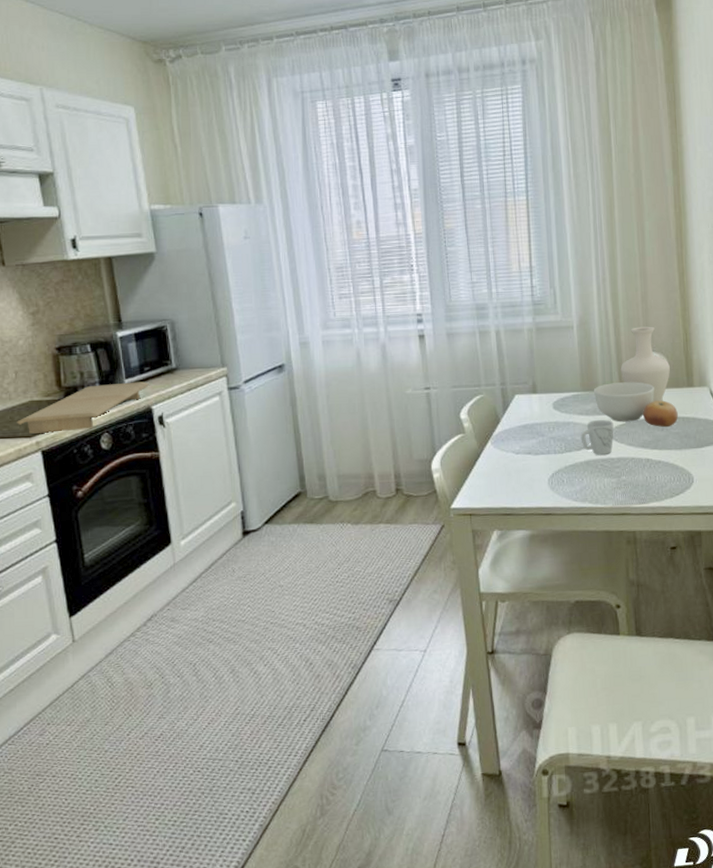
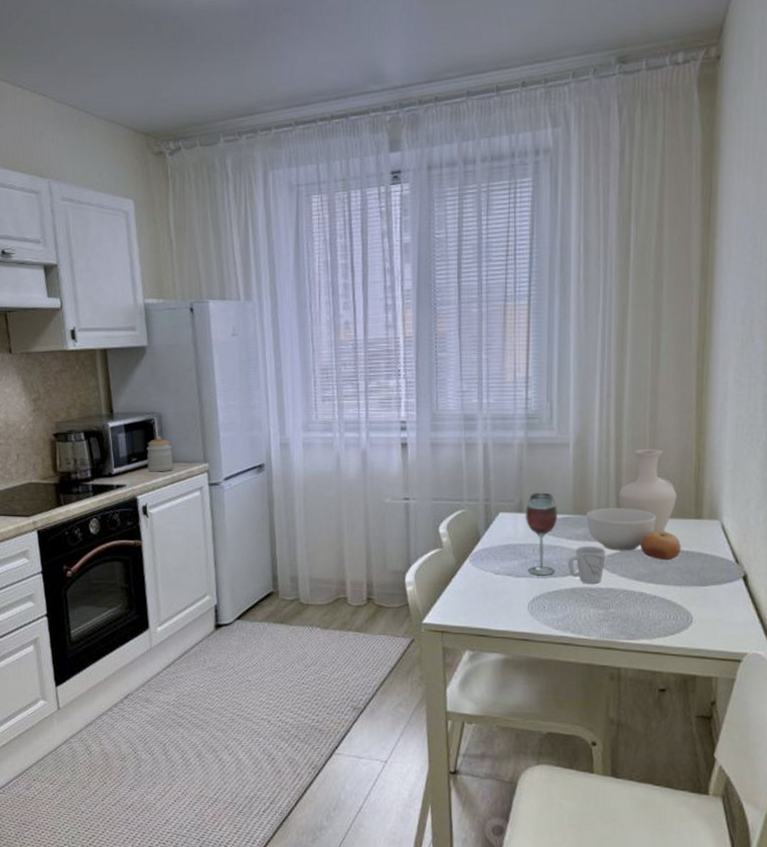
cutting board: present [17,381,149,434] -> none [17,471,135,514]
jar: none [160,343,190,380] -> present [146,436,174,472]
wineglass: none [538,372,570,452] -> present [525,492,558,576]

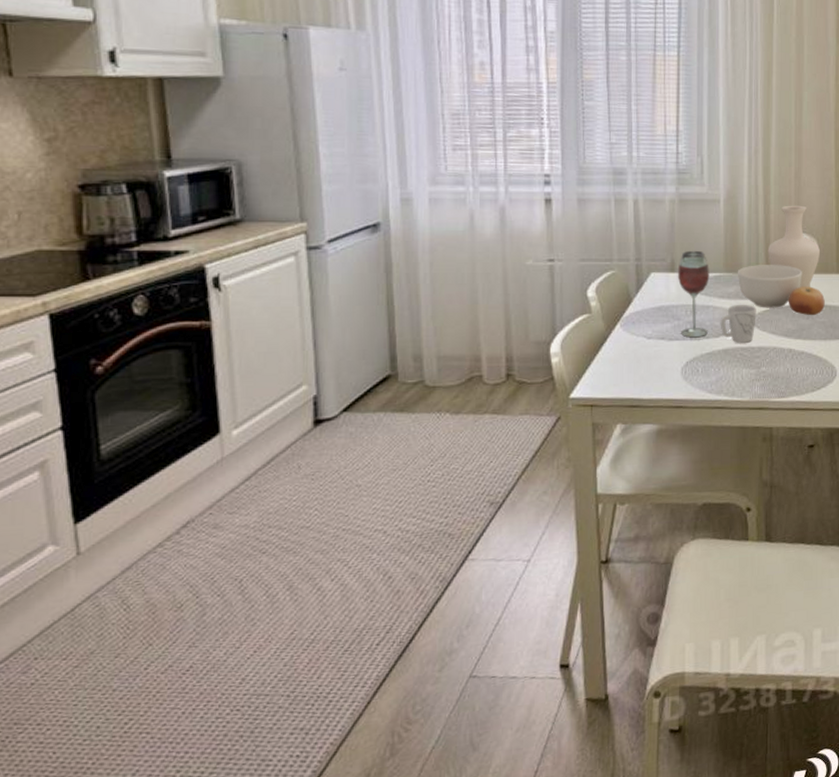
jar: present [146,436,174,472] -> none [219,189,258,234]

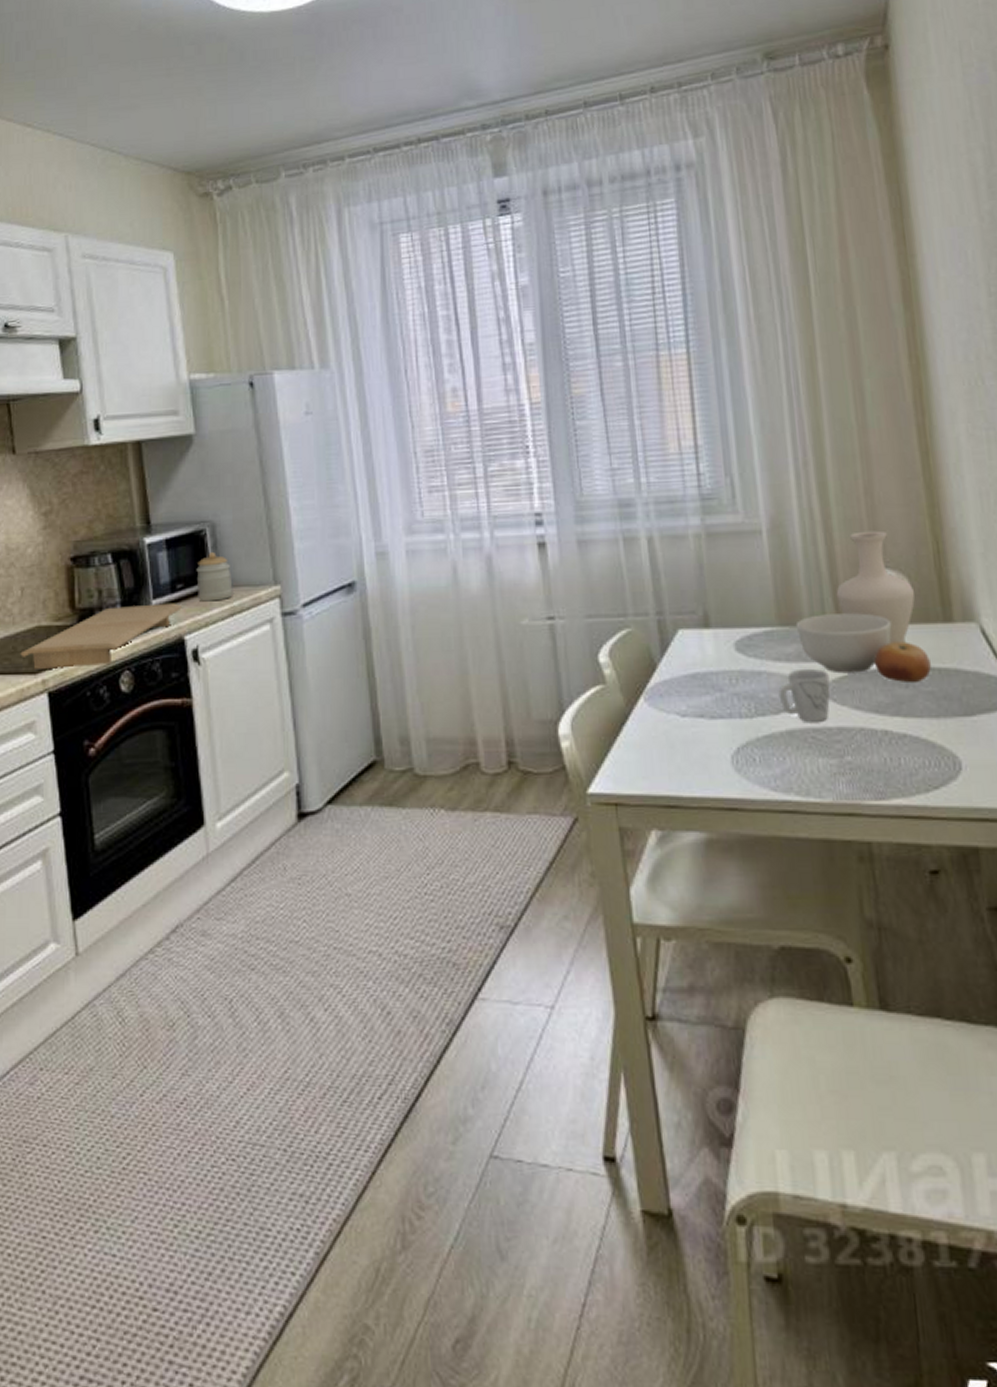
cutting board: none [16,233,203,292] -> present [20,603,182,669]
jar: none [219,189,258,234] -> present [196,552,233,602]
wineglass: present [677,250,710,338] -> none [712,598,763,715]

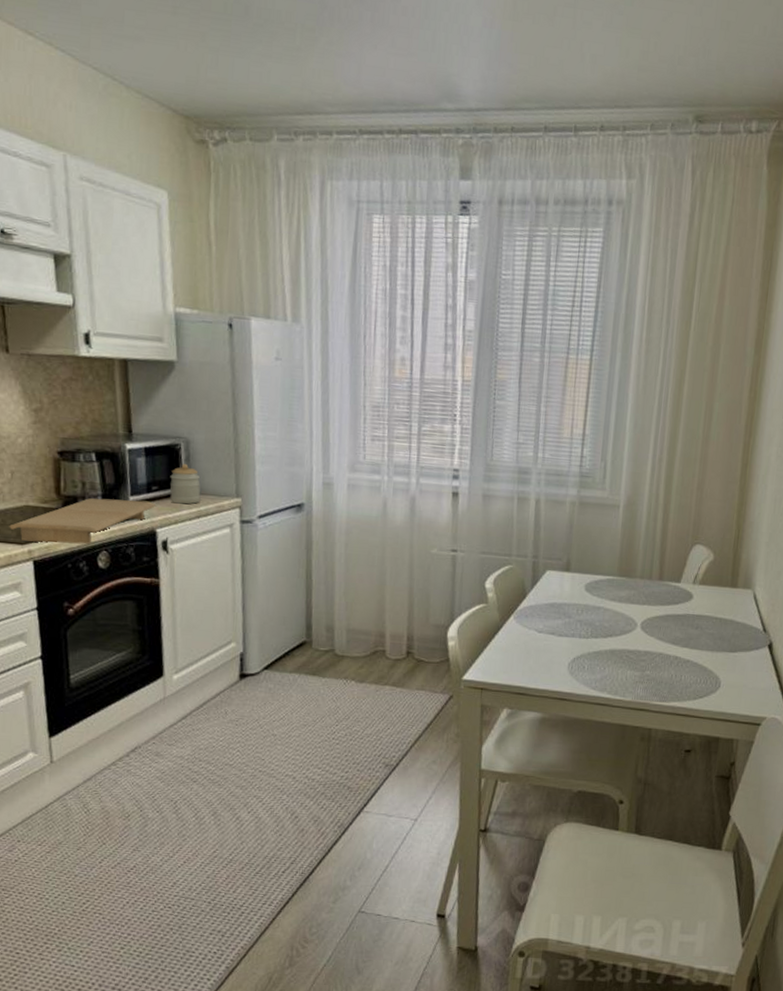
mug: present [778,669,830,722] -> none [609,608,646,646]
bowl: present [795,613,892,674] -> none [630,571,696,616]
vase: present [836,530,916,644] -> none [662,515,717,599]
fruit: present [875,641,931,684] -> none [679,596,716,627]

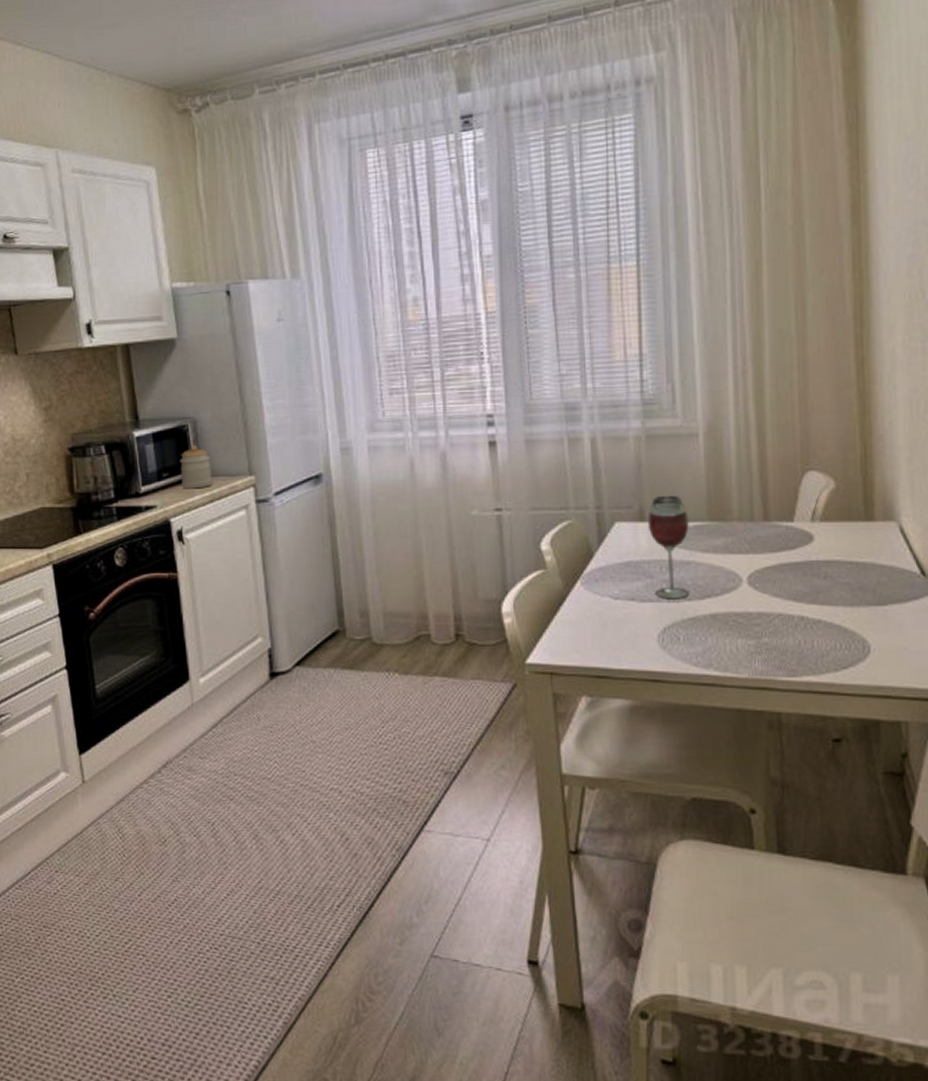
cutting board: present [9,498,155,545] -> none [28,490,167,545]
wineglass: none [571,552,604,636] -> present [647,495,690,599]

